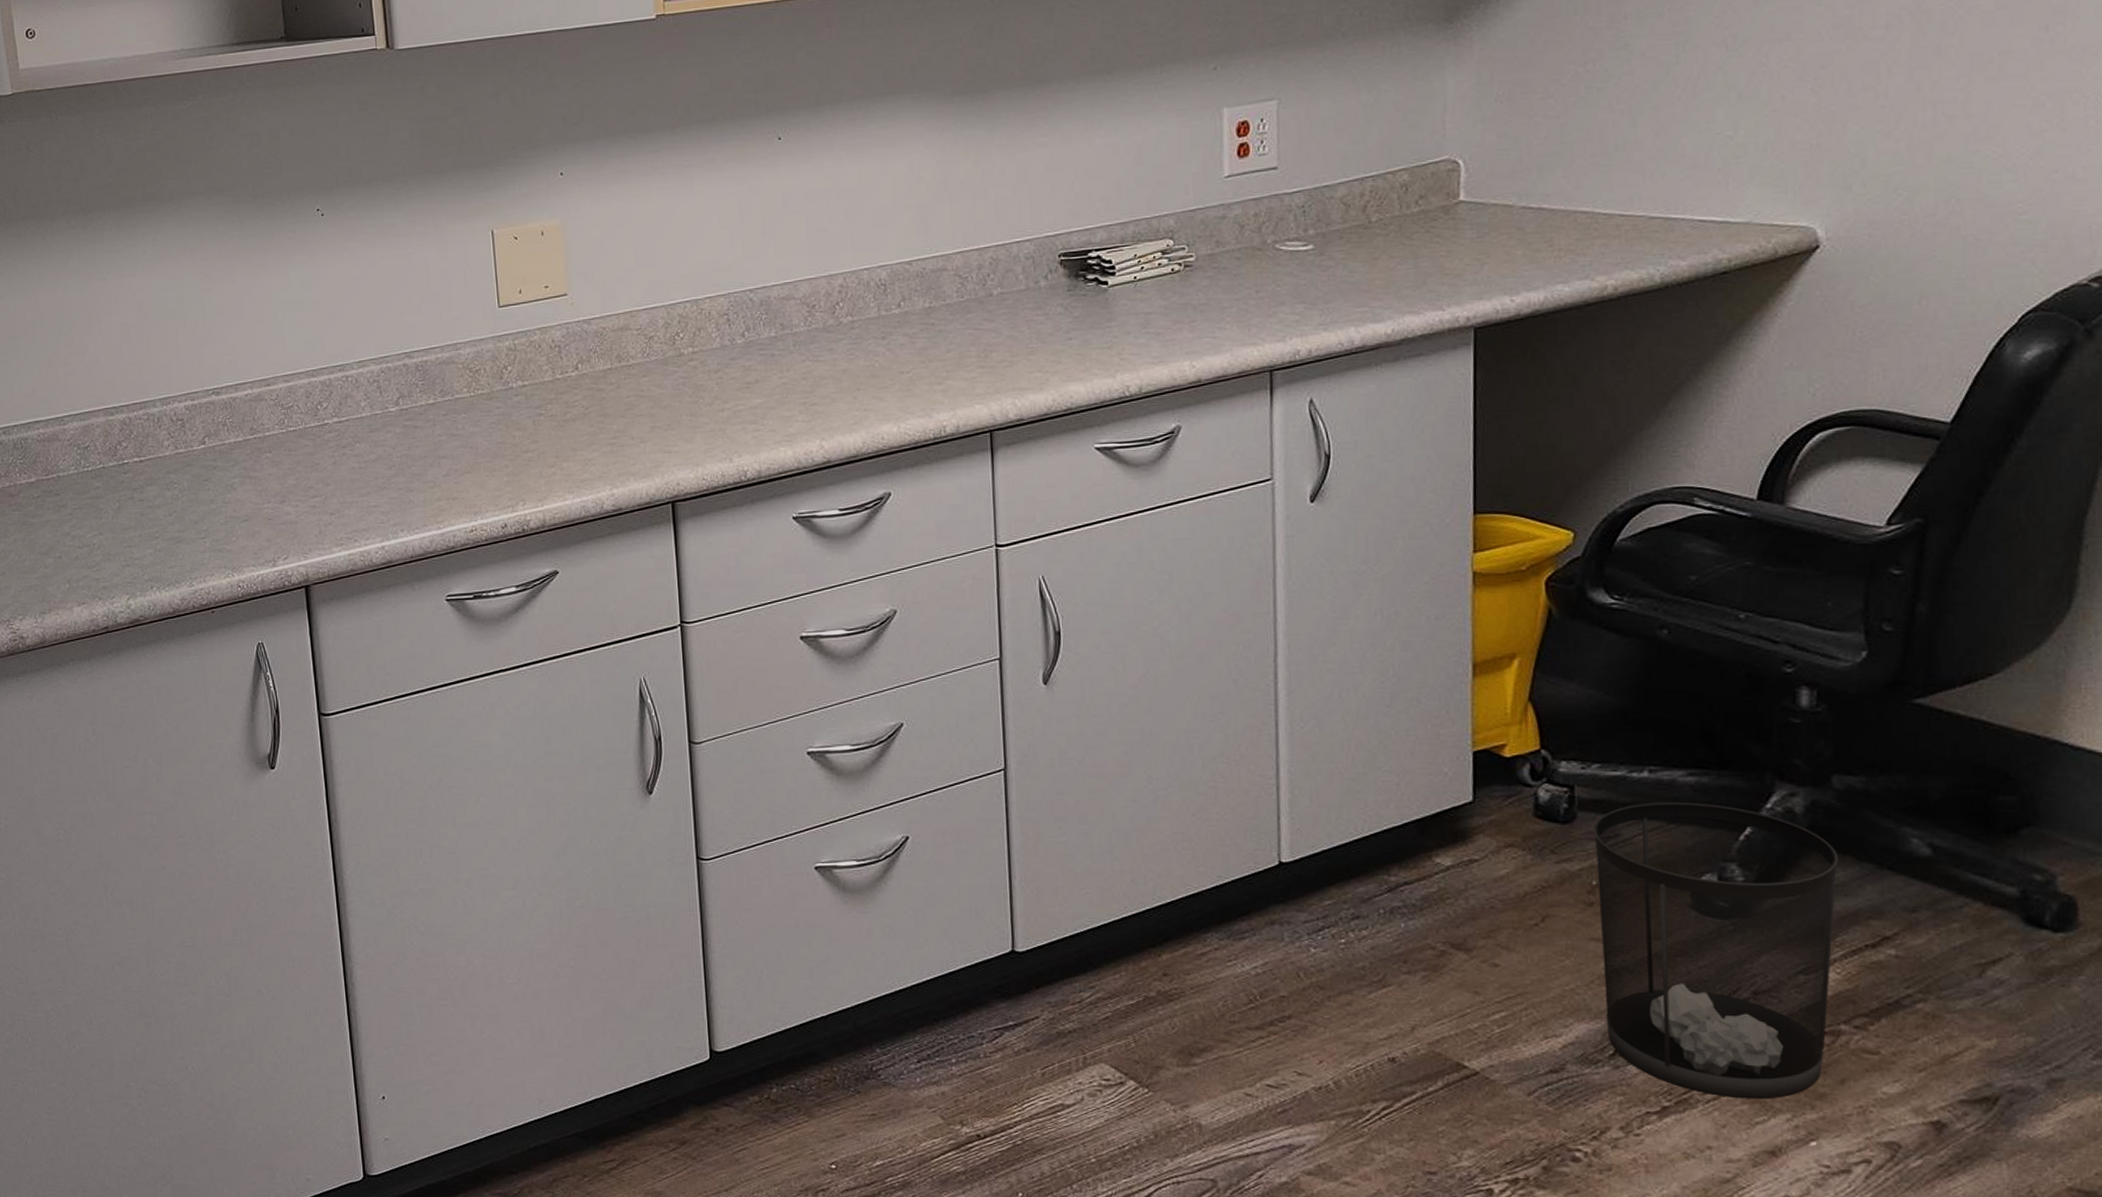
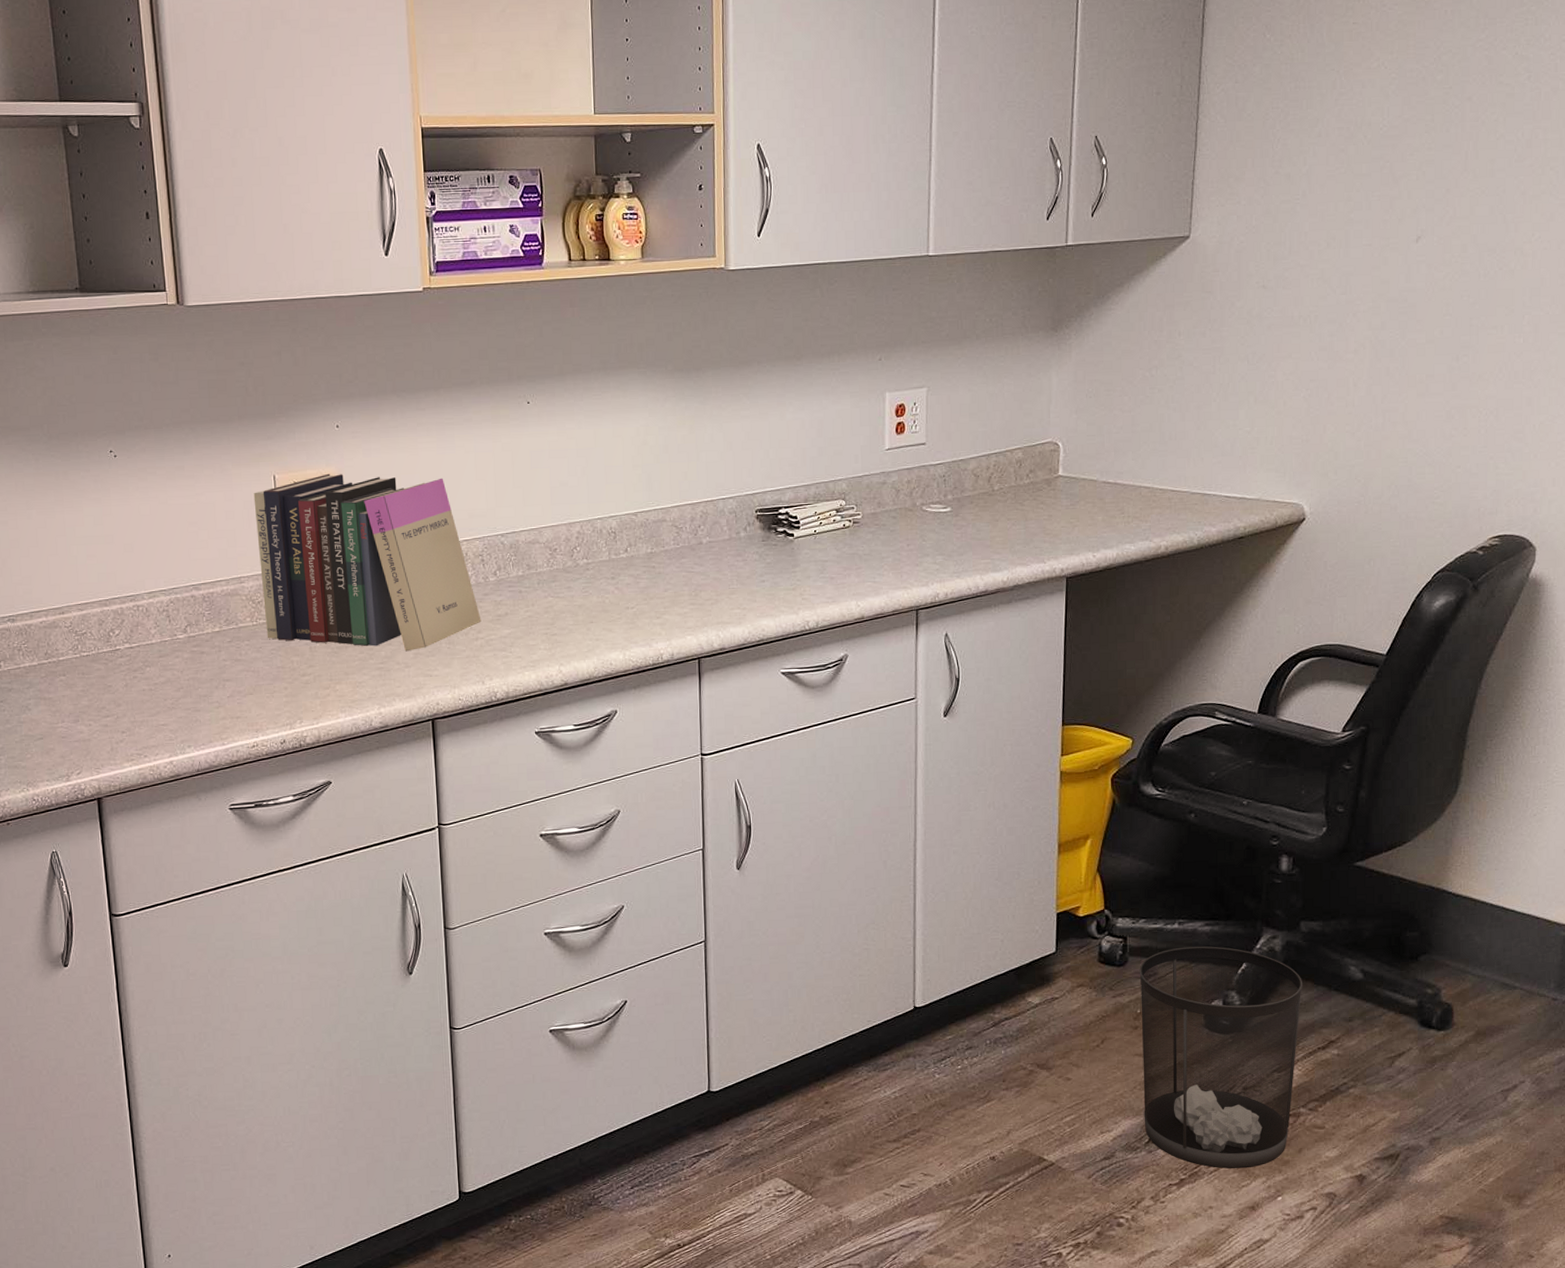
books: none [470,226,728,425] -> present [253,473,481,652]

